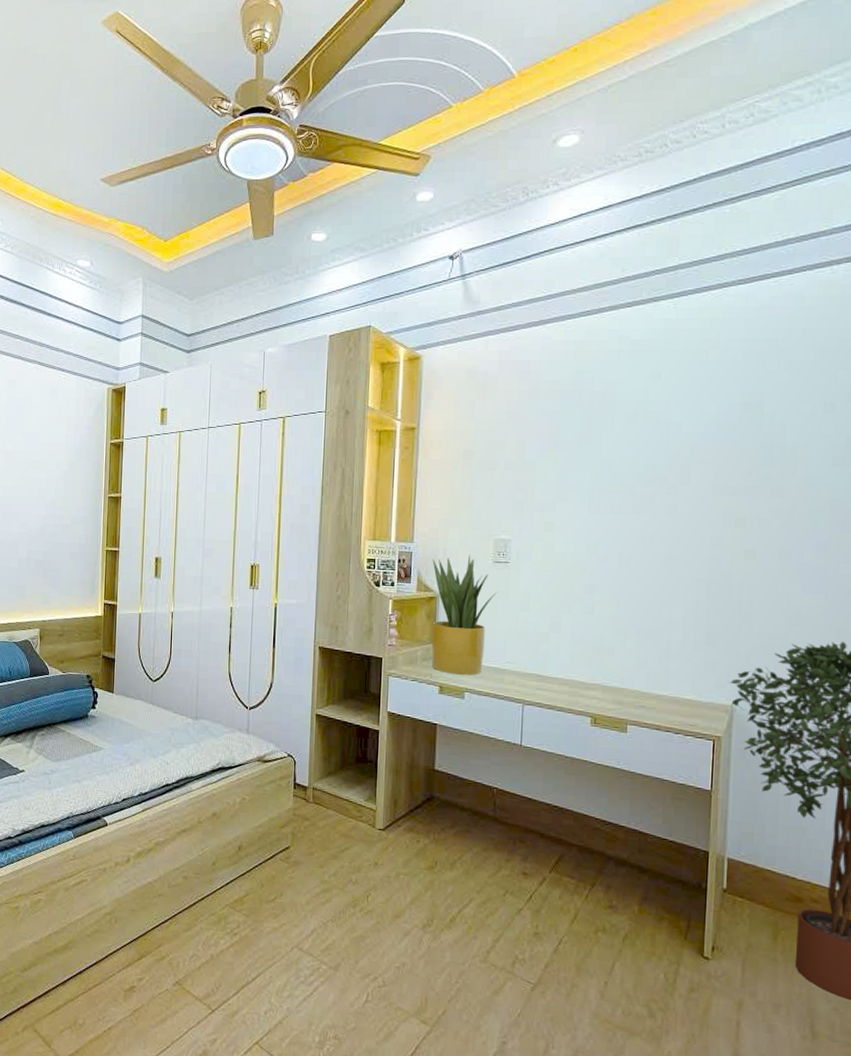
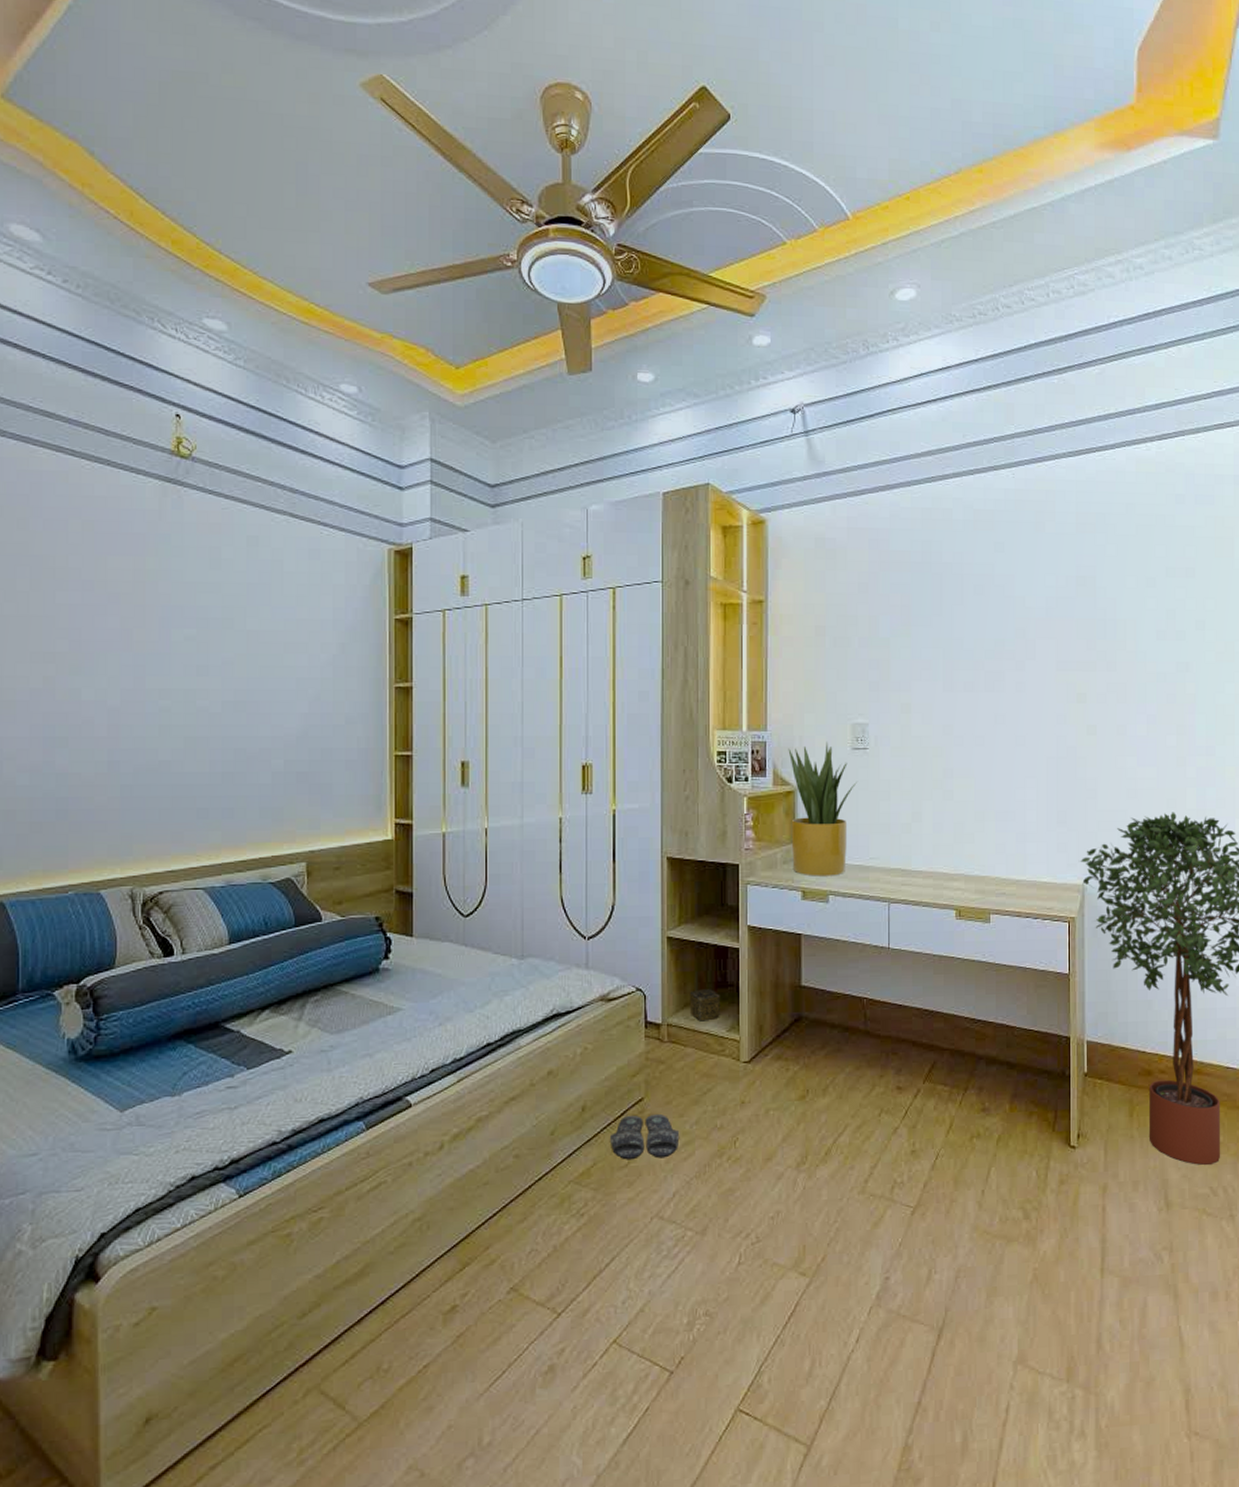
slippers: none [260,859,320,900] -> present [609,1113,680,1160]
decorative box: none [333,762,360,790] -> present [689,989,720,1022]

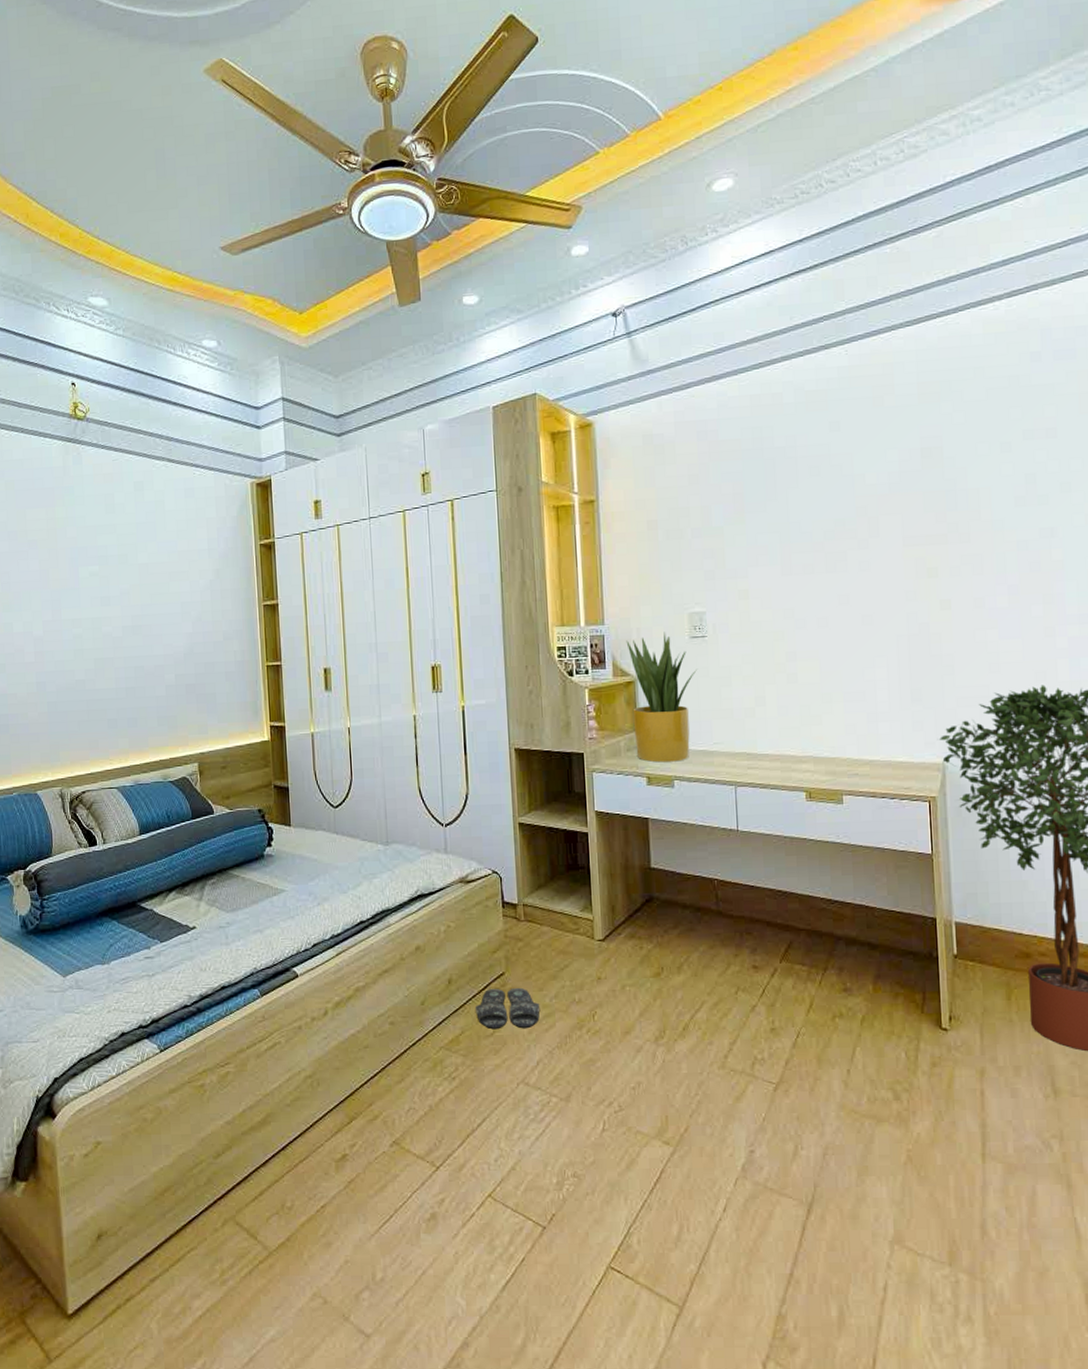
decorative box: present [689,989,720,1022] -> none [542,871,573,902]

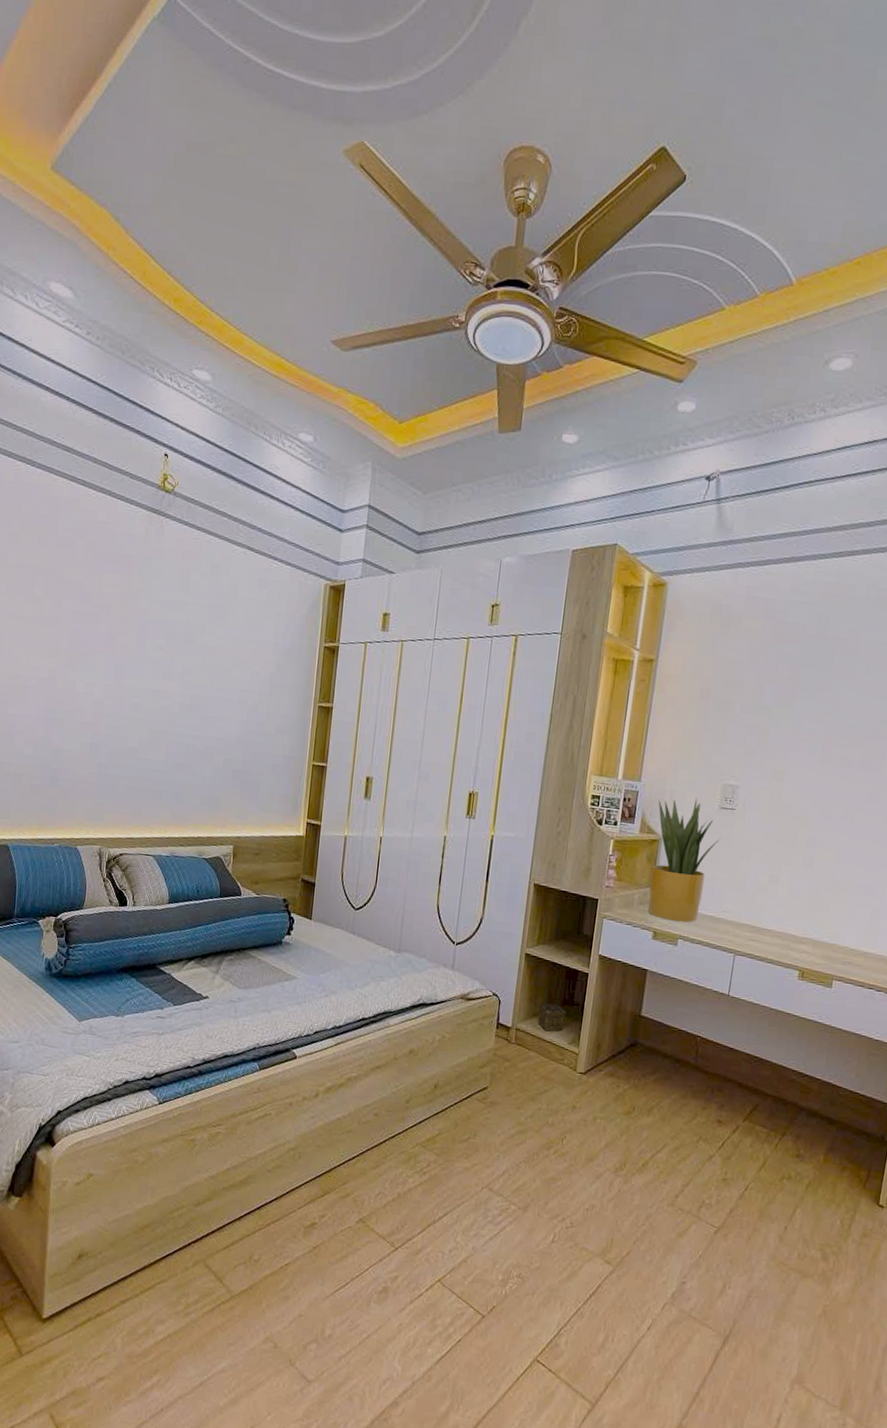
slippers: present [475,987,540,1030] -> none [454,1099,516,1141]
decorative box: none [542,871,573,902] -> present [538,1003,566,1032]

